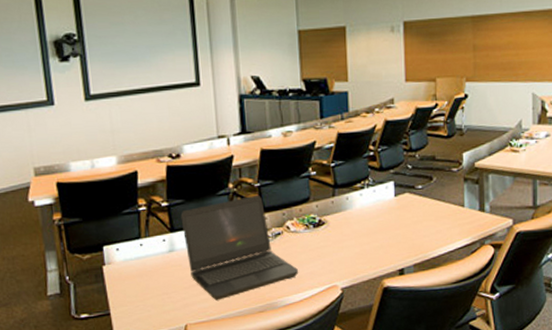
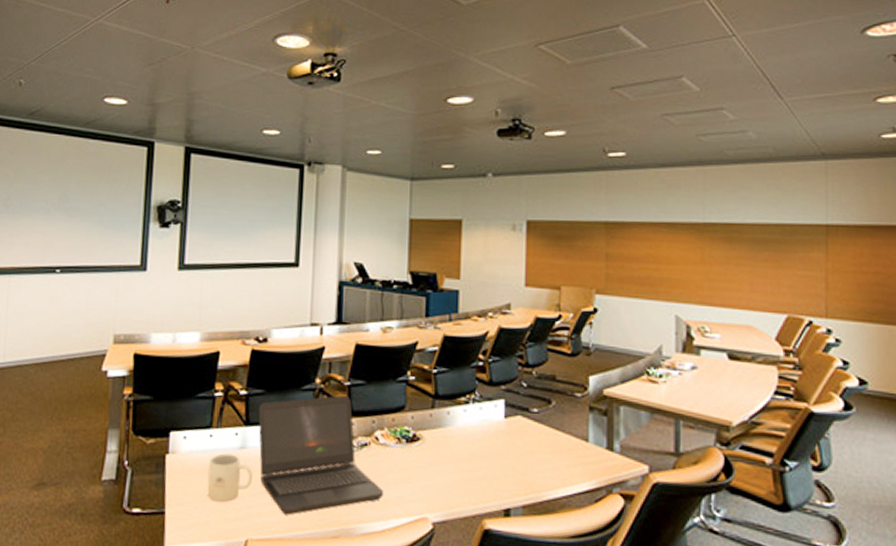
mug: none [143,257,184,298] -> present [207,453,252,502]

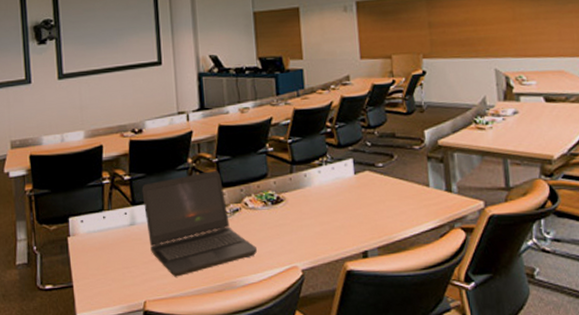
mug: present [207,453,252,502] -> none [105,231,144,272]

